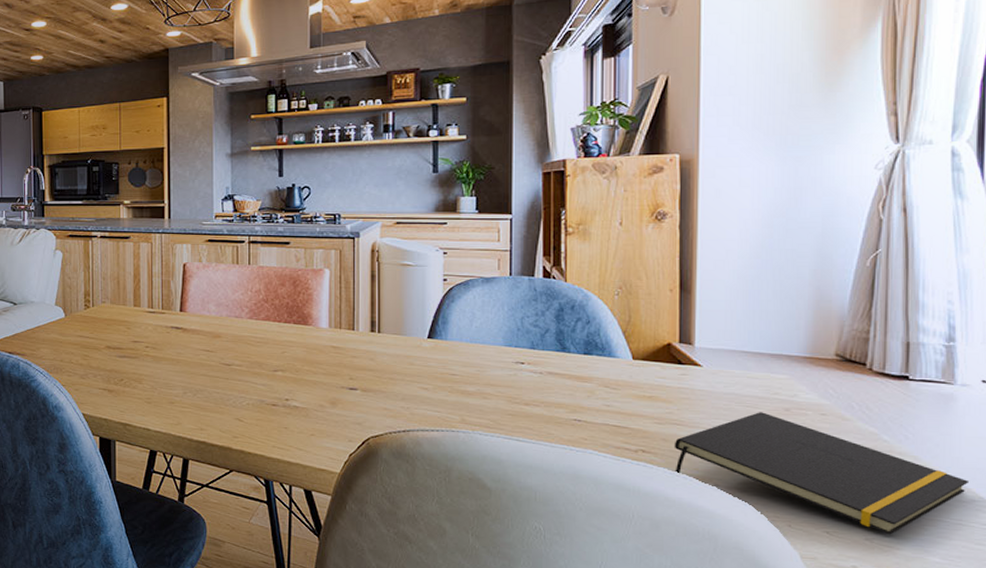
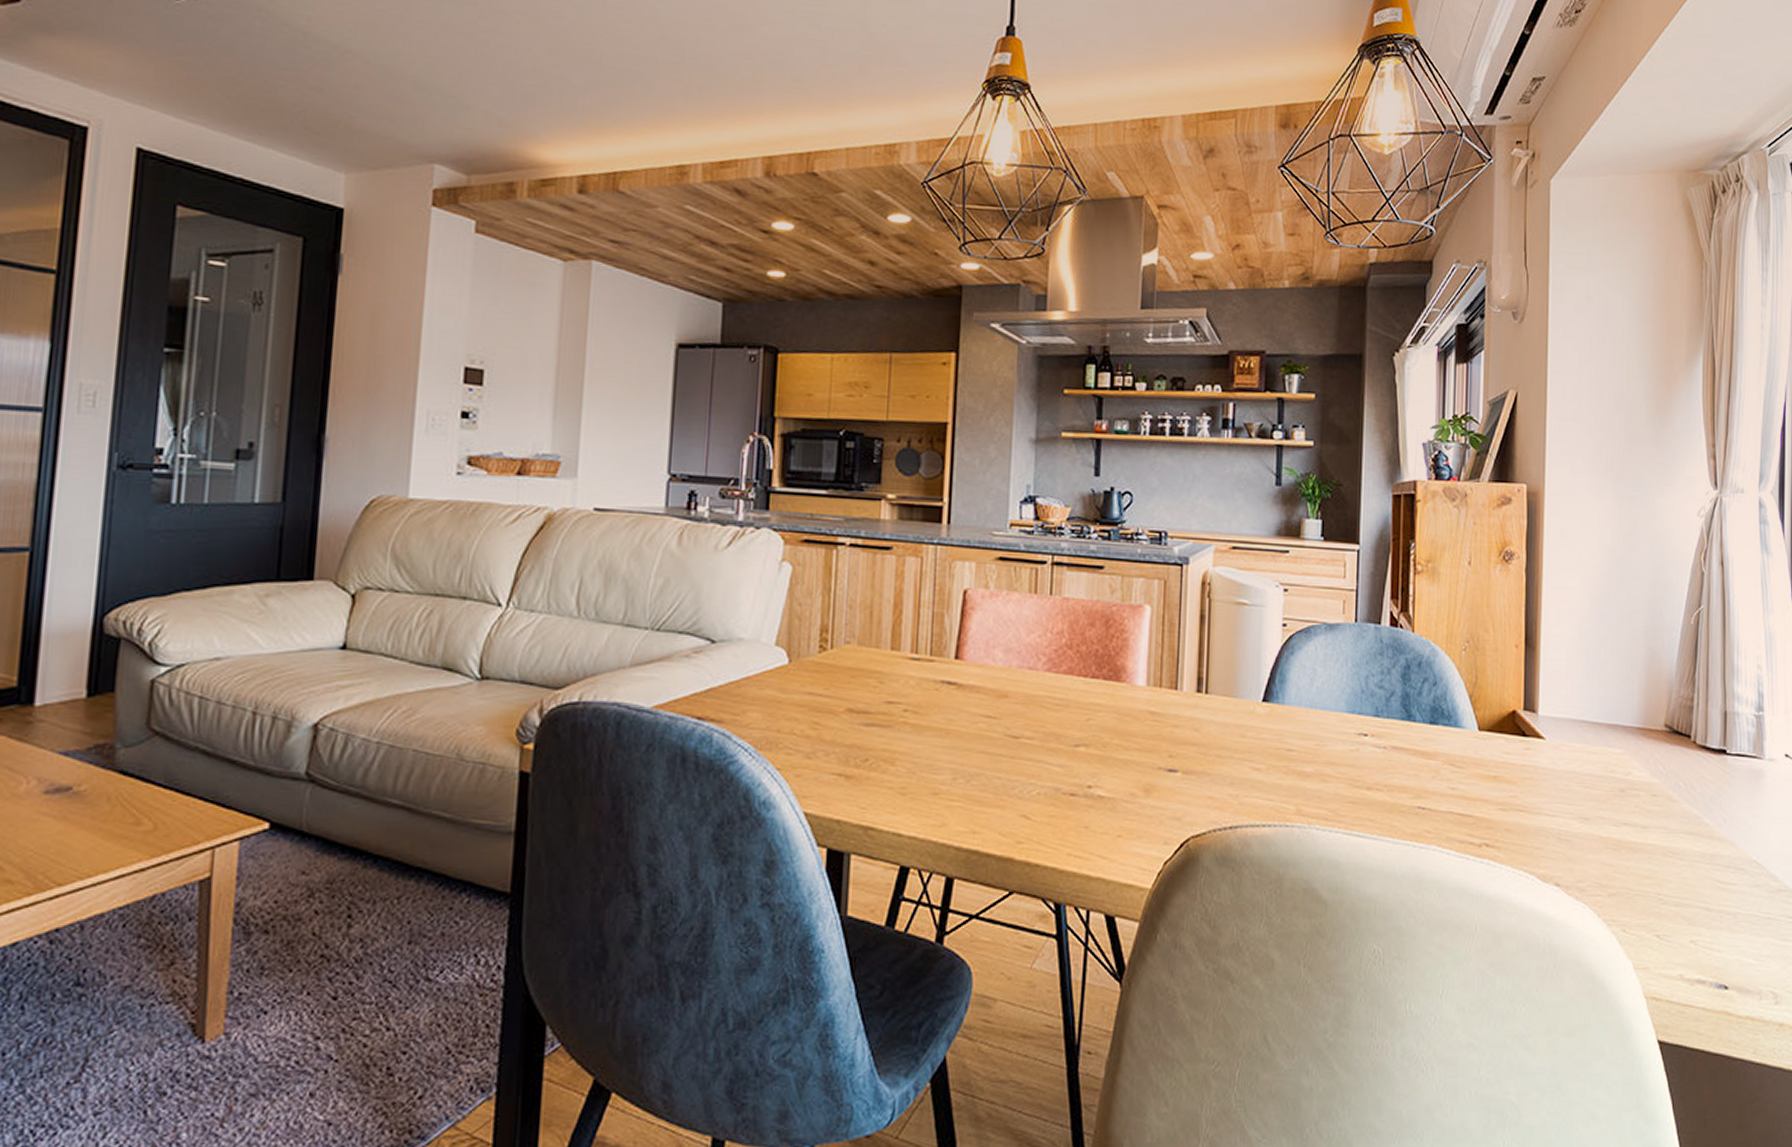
notepad: present [673,412,970,535] -> none [1516,794,1777,935]

